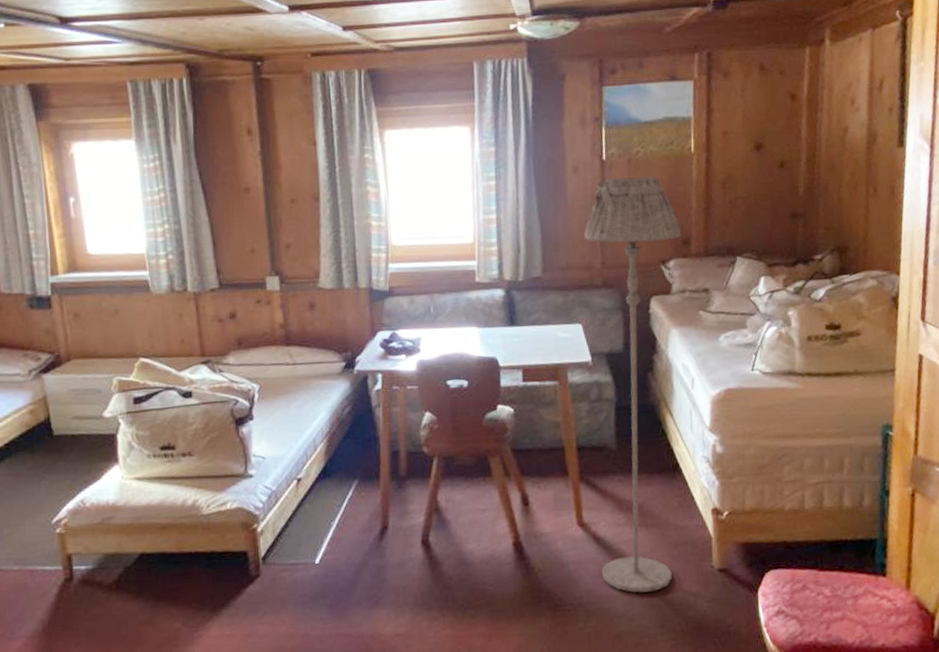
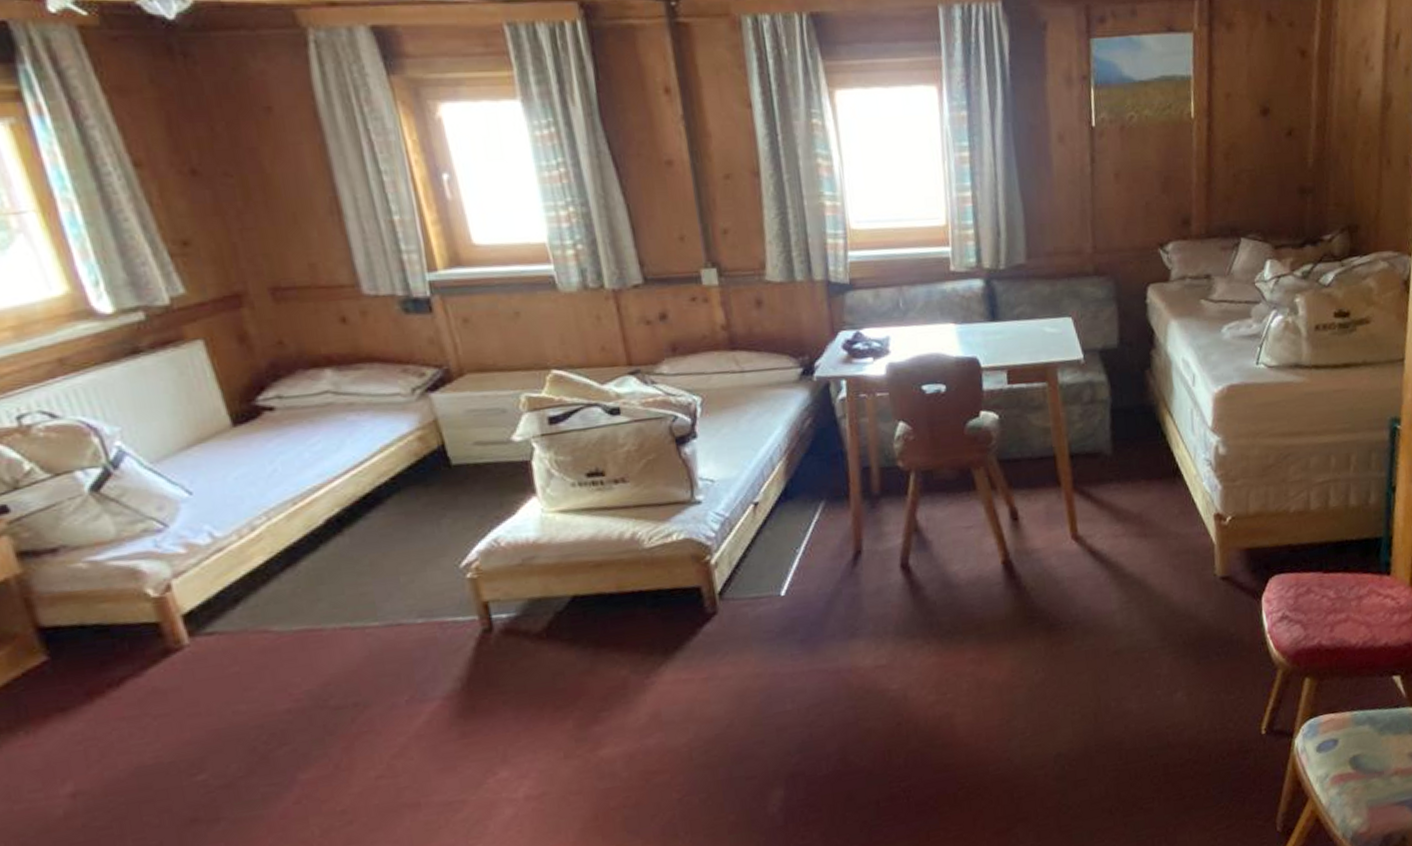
floor lamp: present [584,176,682,593] -> none [1072,146,1181,607]

